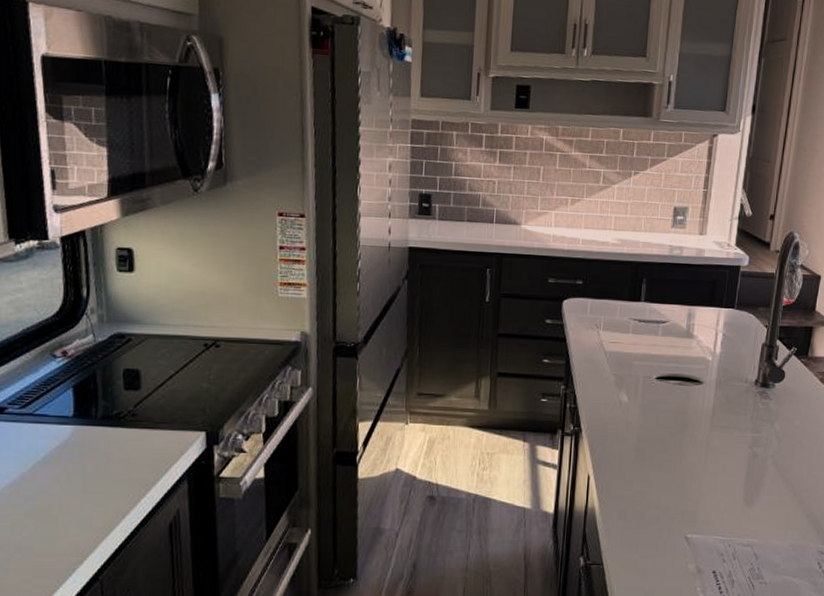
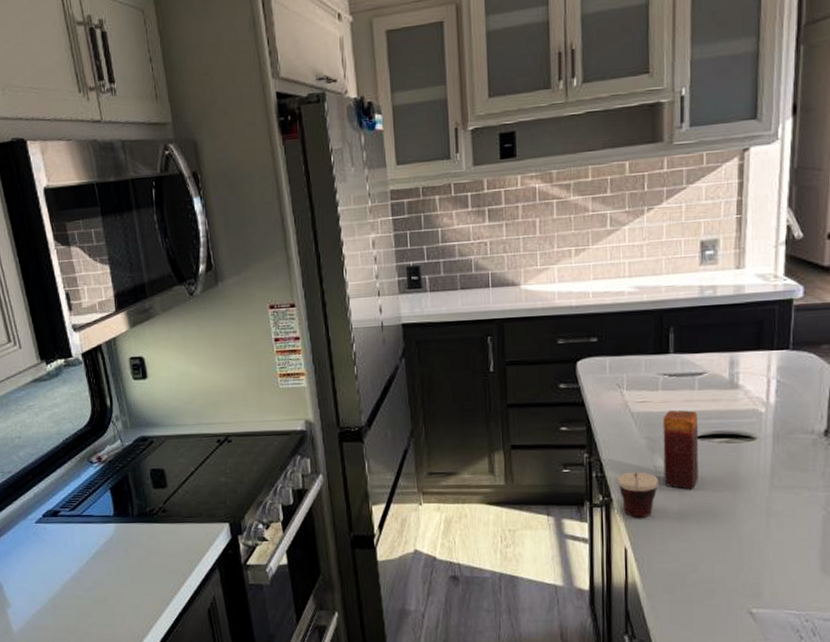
cup: none [587,405,622,448] -> present [617,472,658,518]
candle: none [626,351,659,425] -> present [662,410,699,490]

